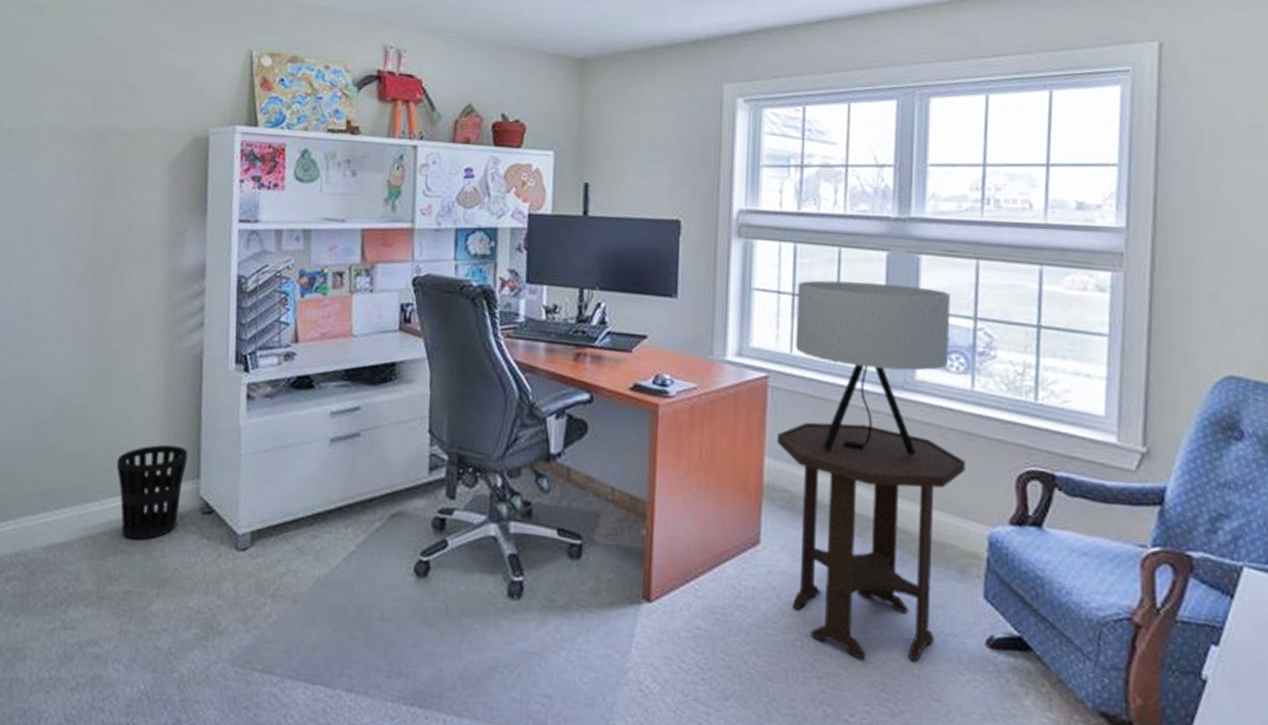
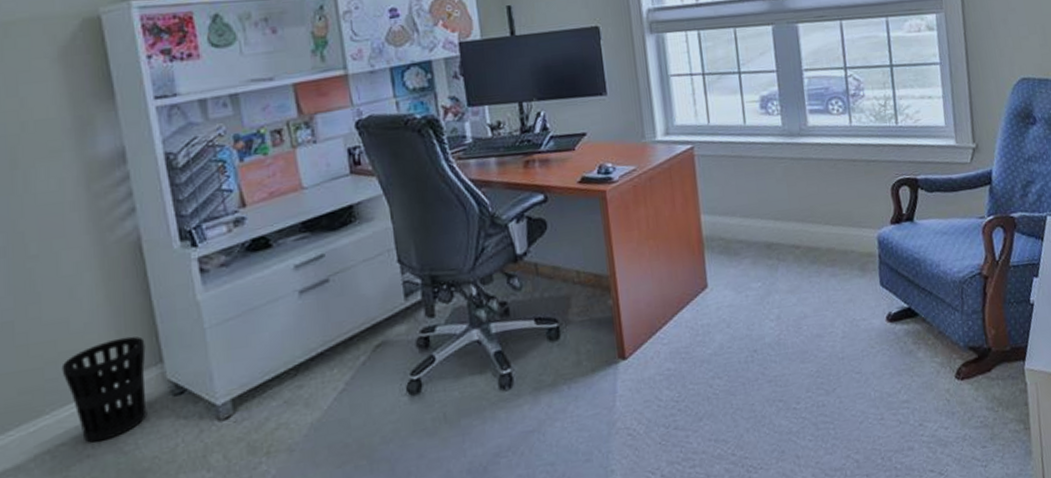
side table: present [777,421,966,662] -> none [708,170,854,358]
table lamp: present [796,280,950,456] -> none [705,50,831,199]

